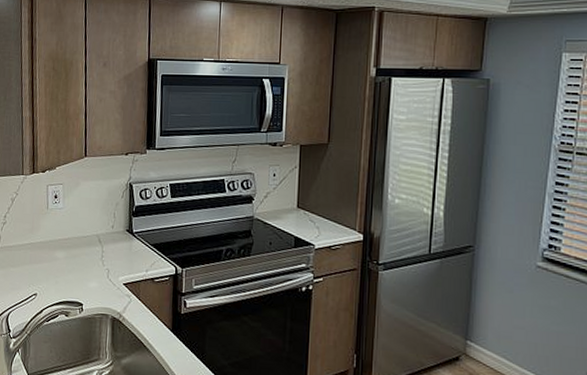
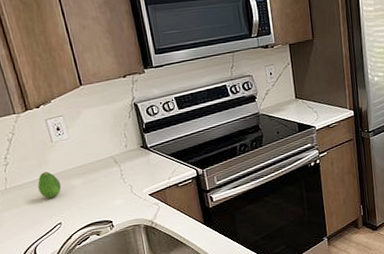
fruit: none [25,237,46,267] -> present [37,171,62,199]

